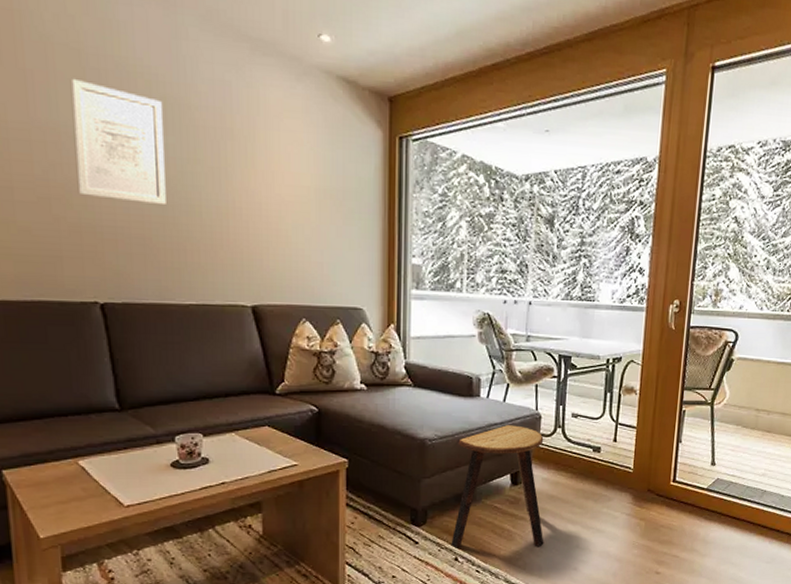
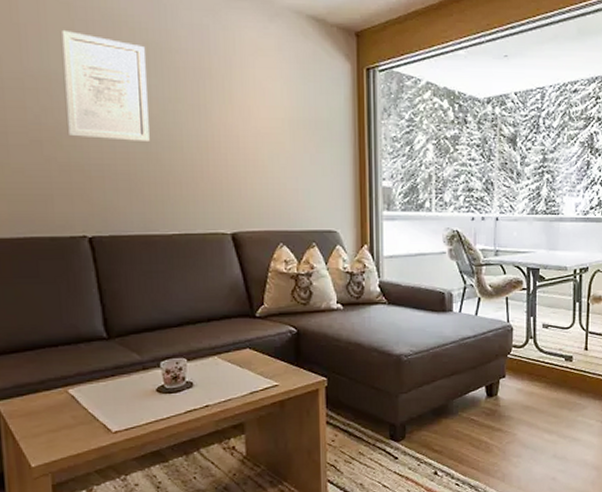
stool: present [451,425,544,548] -> none [430,338,522,462]

